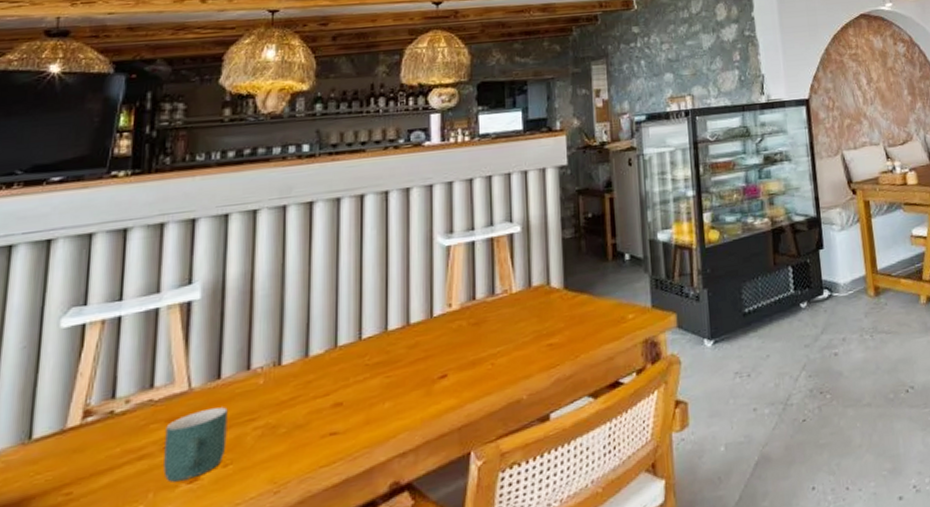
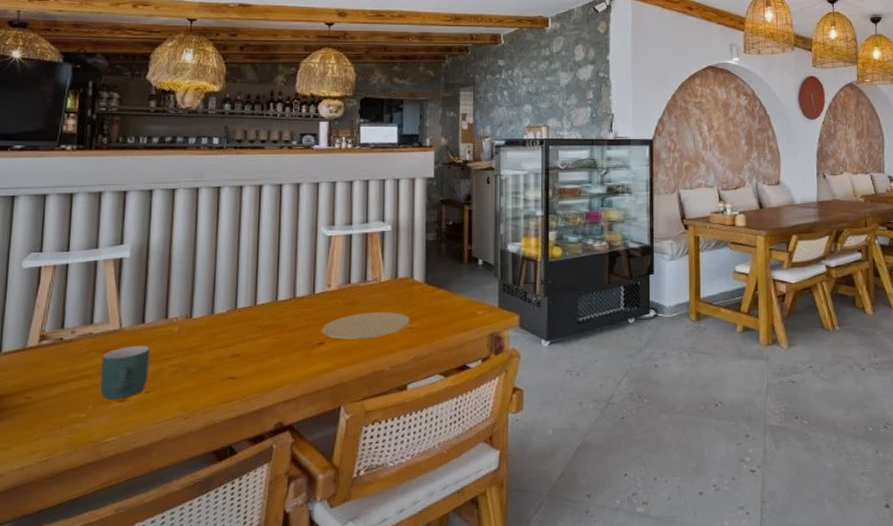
plate: none [442,327,549,369] -> present [321,311,410,340]

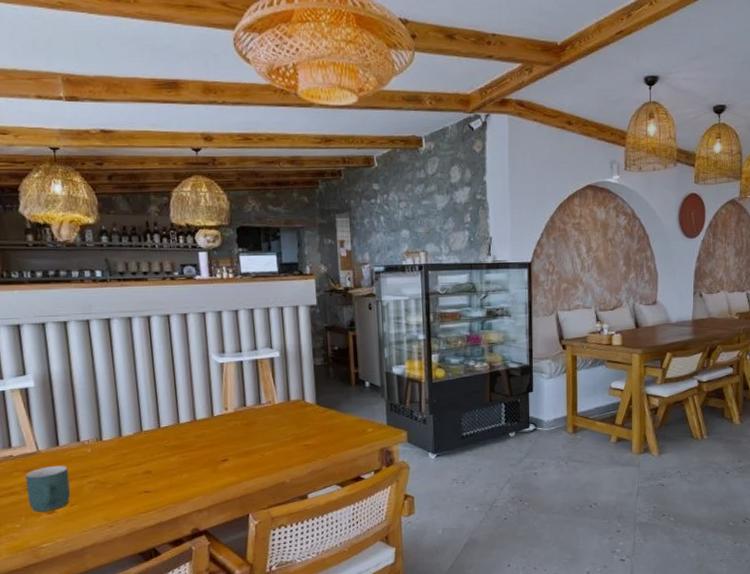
plate: present [321,311,410,340] -> none [223,431,305,457]

